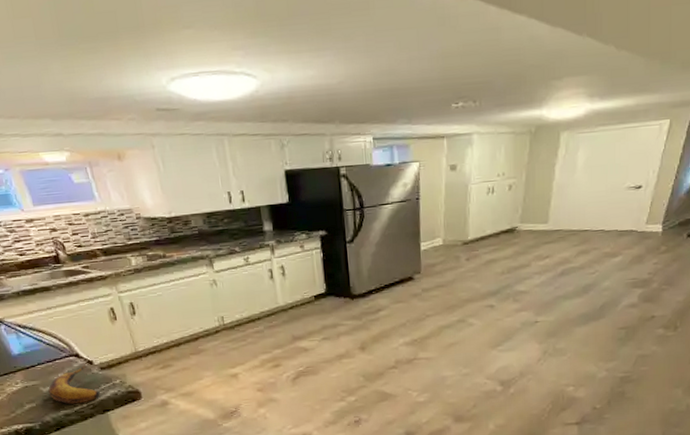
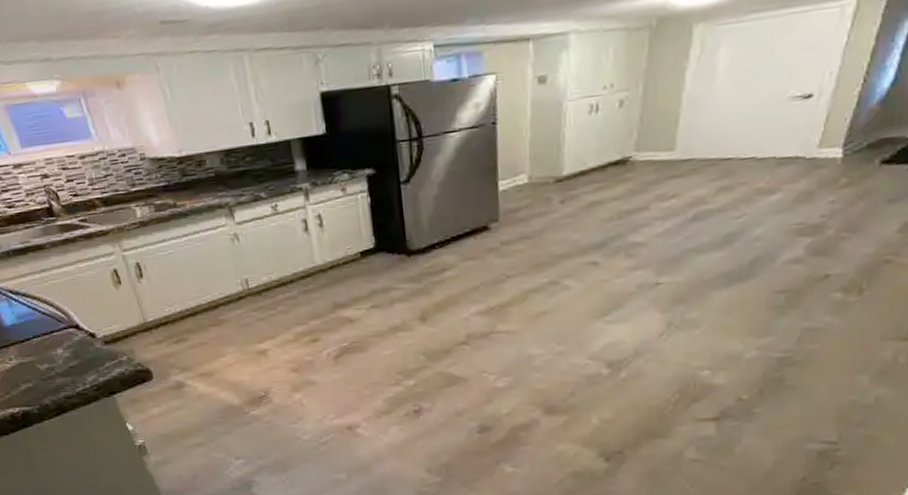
banana: present [48,365,100,404] -> none [45,339,105,385]

